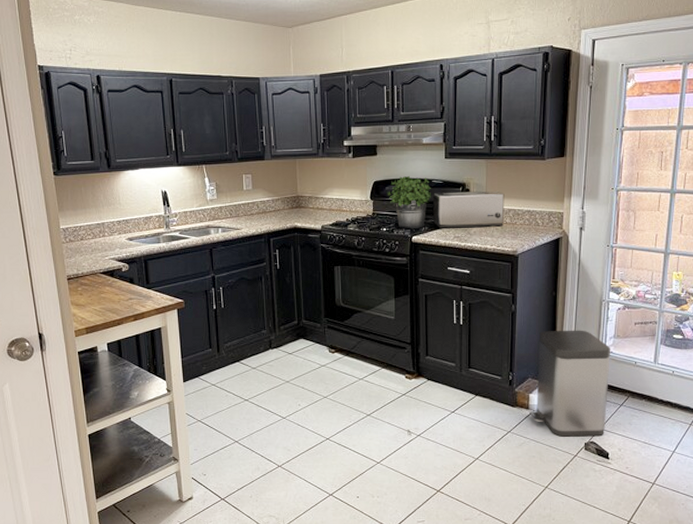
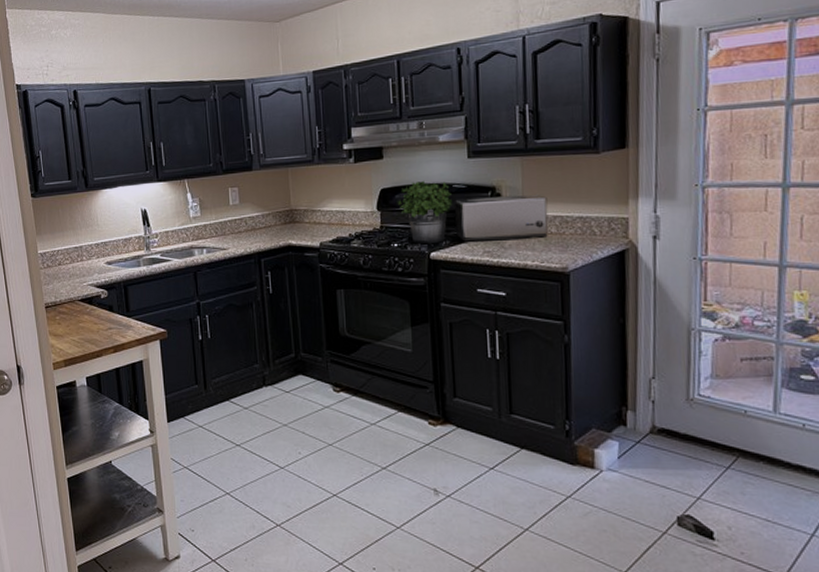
pedal bin: present [529,330,611,437] -> none [596,367,708,509]

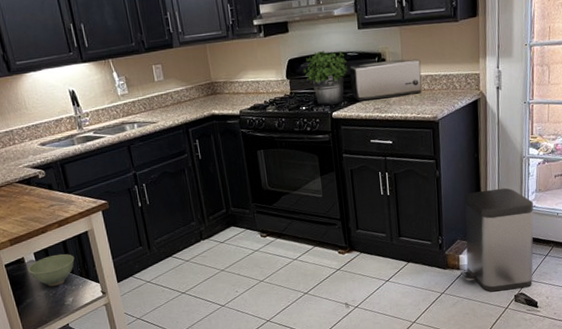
bowl: none [78,382,126,417] -> present [28,253,75,287]
pedal bin: none [596,367,708,509] -> present [460,188,534,292]

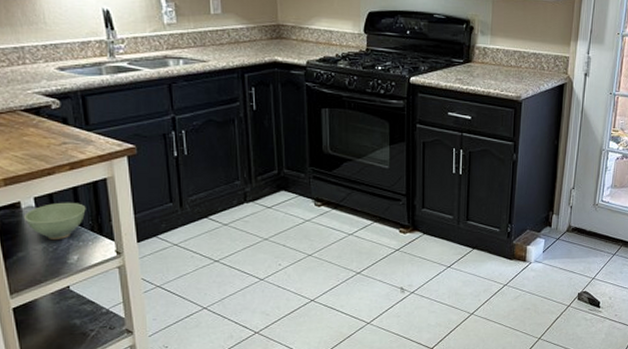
potted plant: present [302,50,349,106] -> none [383,7,433,70]
toaster: present [349,57,423,102] -> none [433,28,510,70]
pedal bin: present [460,188,534,292] -> none [526,180,608,288]

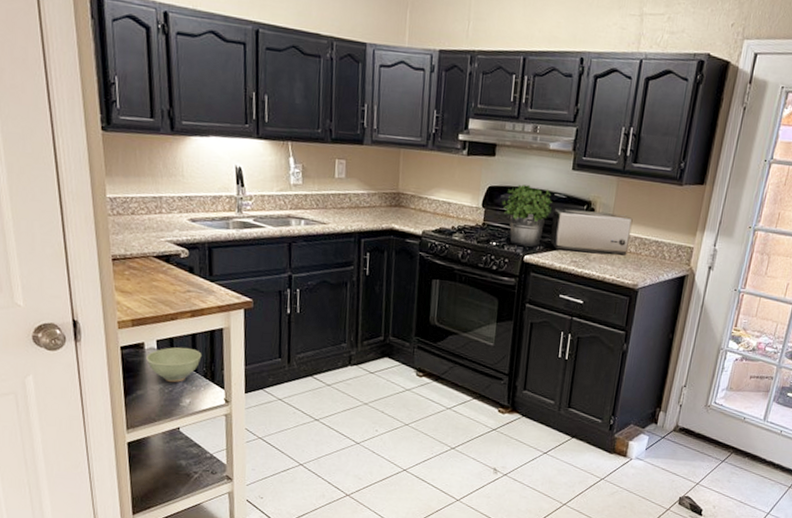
potted plant: none [383,7,433,70] -> present [501,184,552,248]
toaster: none [433,28,510,70] -> present [549,208,633,256]

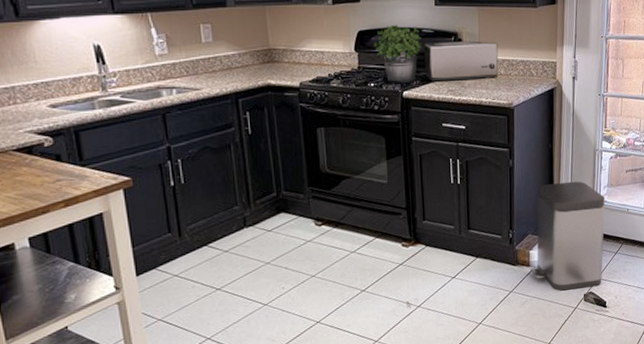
bowl: present [146,347,202,383] -> none [19,239,83,281]
pedal bin: none [626,375,722,492] -> present [530,181,606,291]

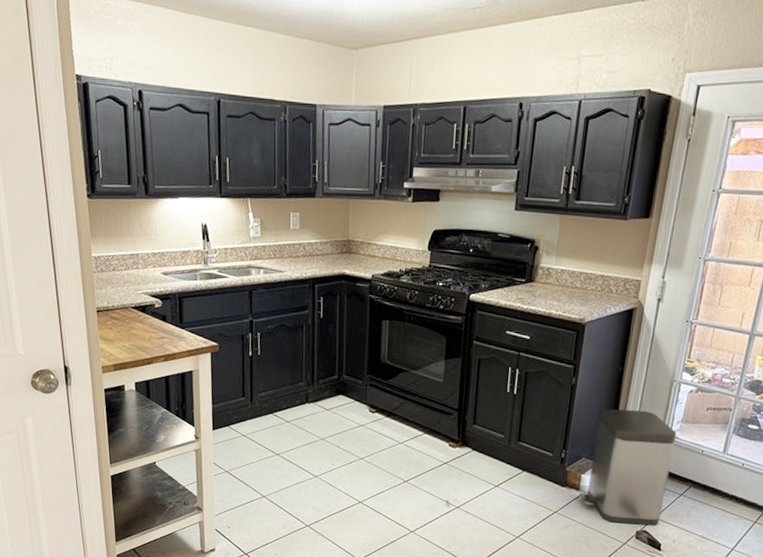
potted plant: present [373,24,423,84] -> none [446,226,496,287]
toaster: present [423,40,499,82] -> none [494,247,577,291]

